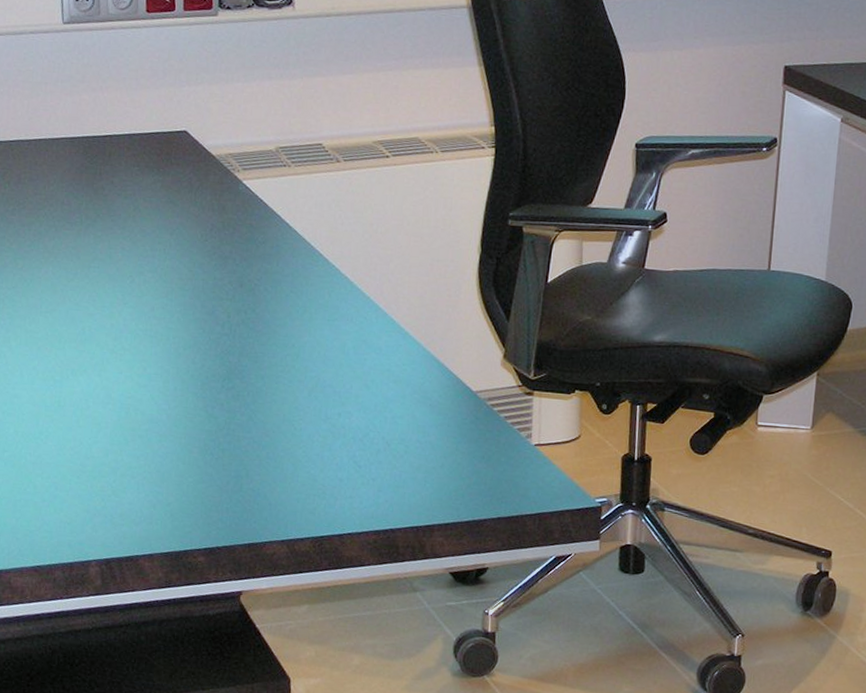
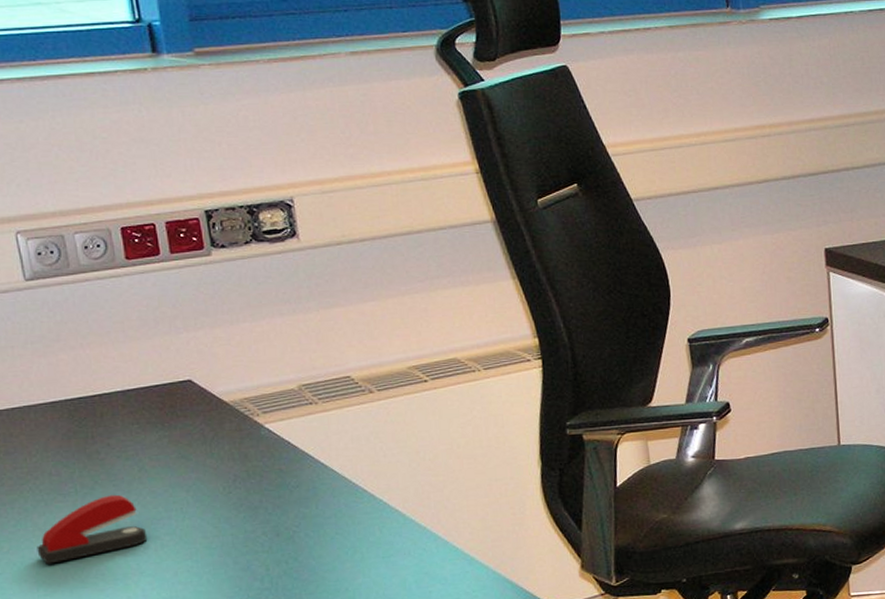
stapler: none [44,228,134,285] -> present [37,494,148,564]

